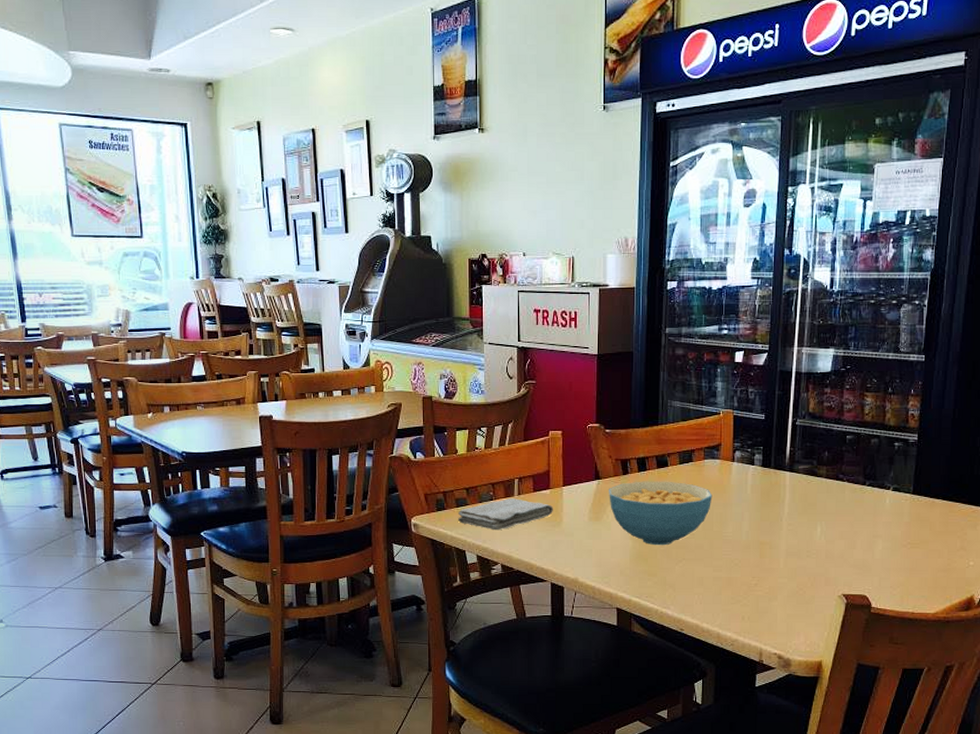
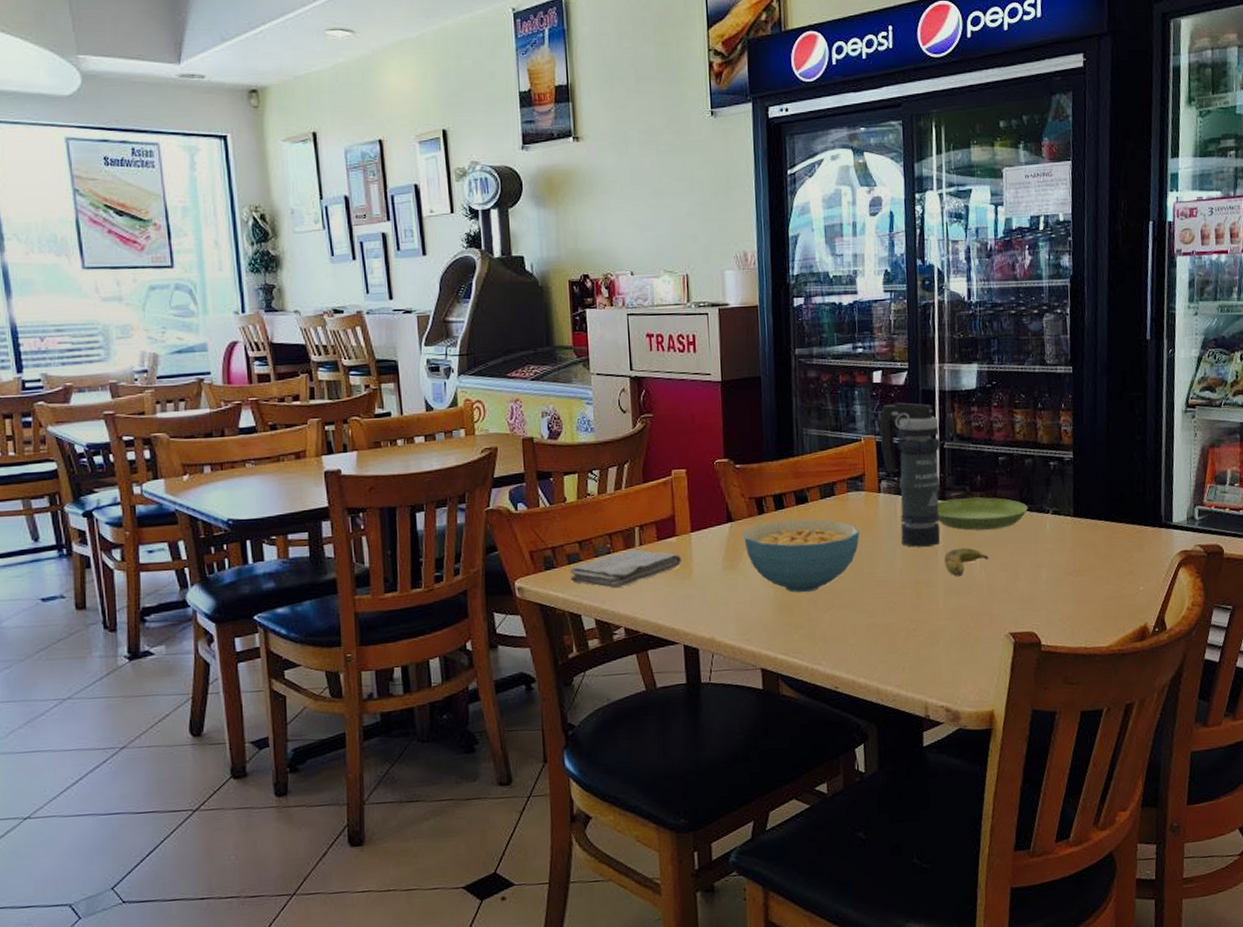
smoke grenade: none [737,381,794,513] -> present [879,402,941,548]
saucer: none [785,471,870,501] -> present [937,497,1028,531]
banana: none [788,516,829,541] -> present [944,548,989,577]

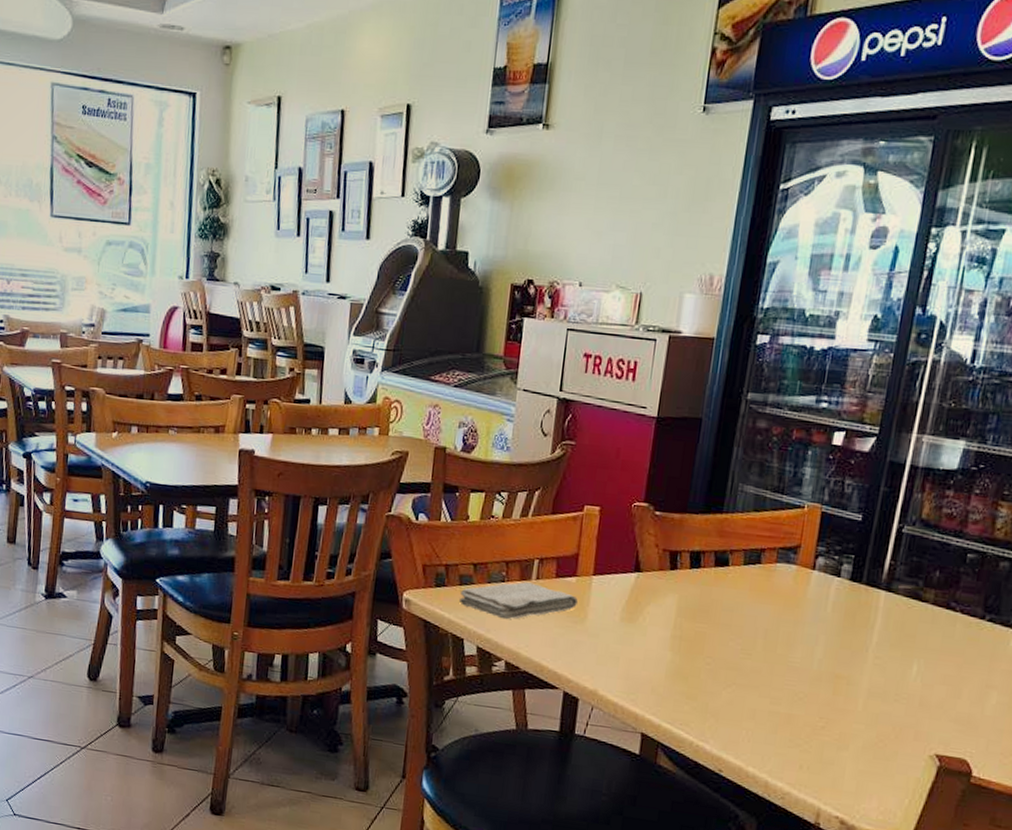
cereal bowl: present [743,518,860,593] -> none [649,580,781,664]
smoke grenade: present [879,402,941,548] -> none [826,471,902,641]
saucer: present [937,497,1028,531] -> none [877,591,992,636]
banana: present [944,548,989,577] -> none [874,648,929,681]

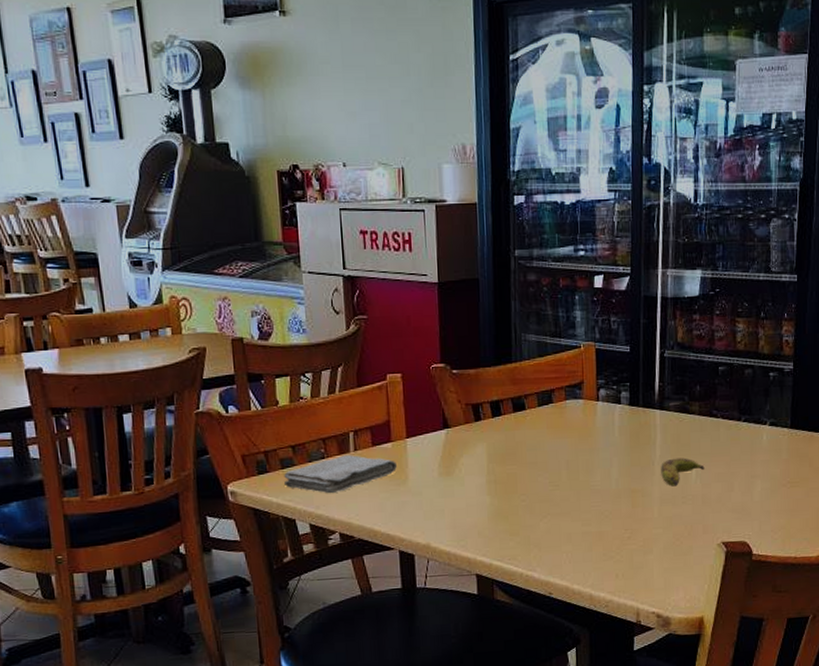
banana: none [874,648,929,681] -> present [661,458,705,487]

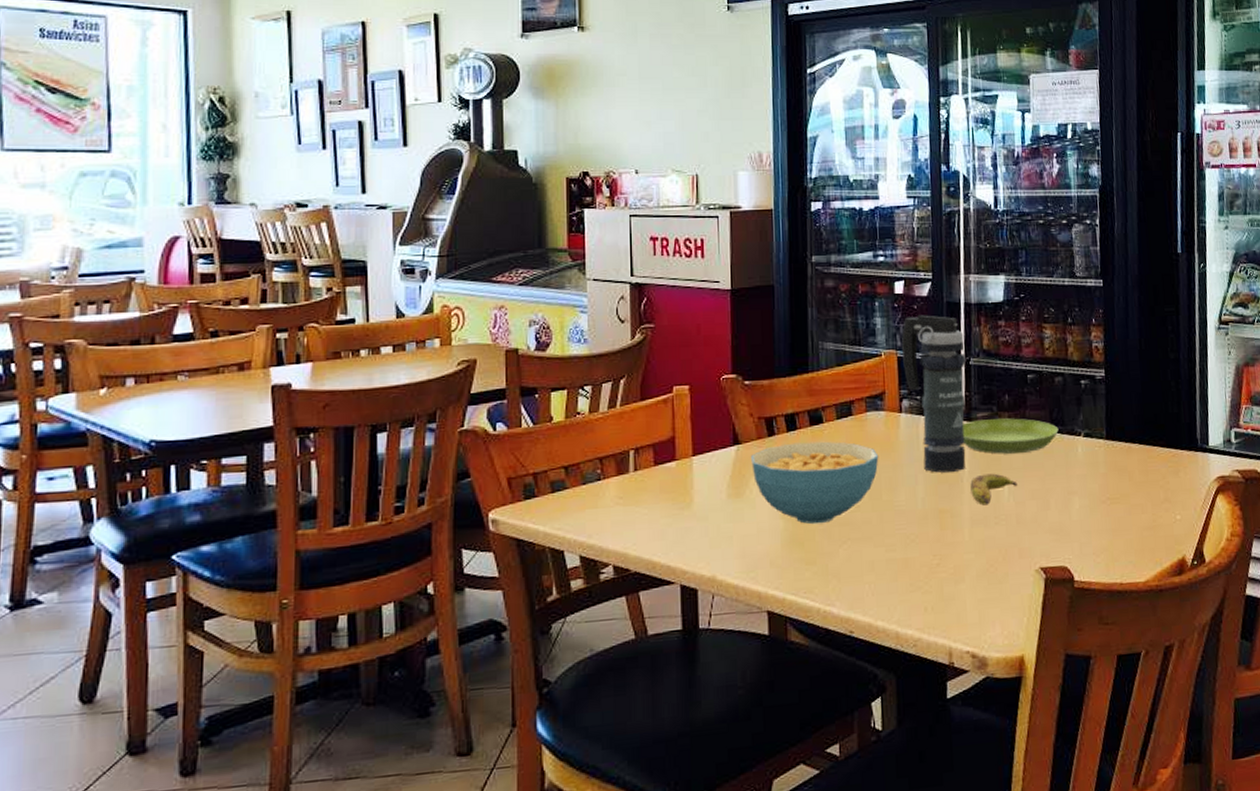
washcloth: present [284,455,397,494] -> none [554,475,681,521]
cereal bowl: none [460,426,577,501] -> present [751,441,879,525]
smoke grenade: none [599,308,662,457] -> present [901,315,967,473]
saucer: none [656,407,746,441] -> present [963,418,1059,454]

